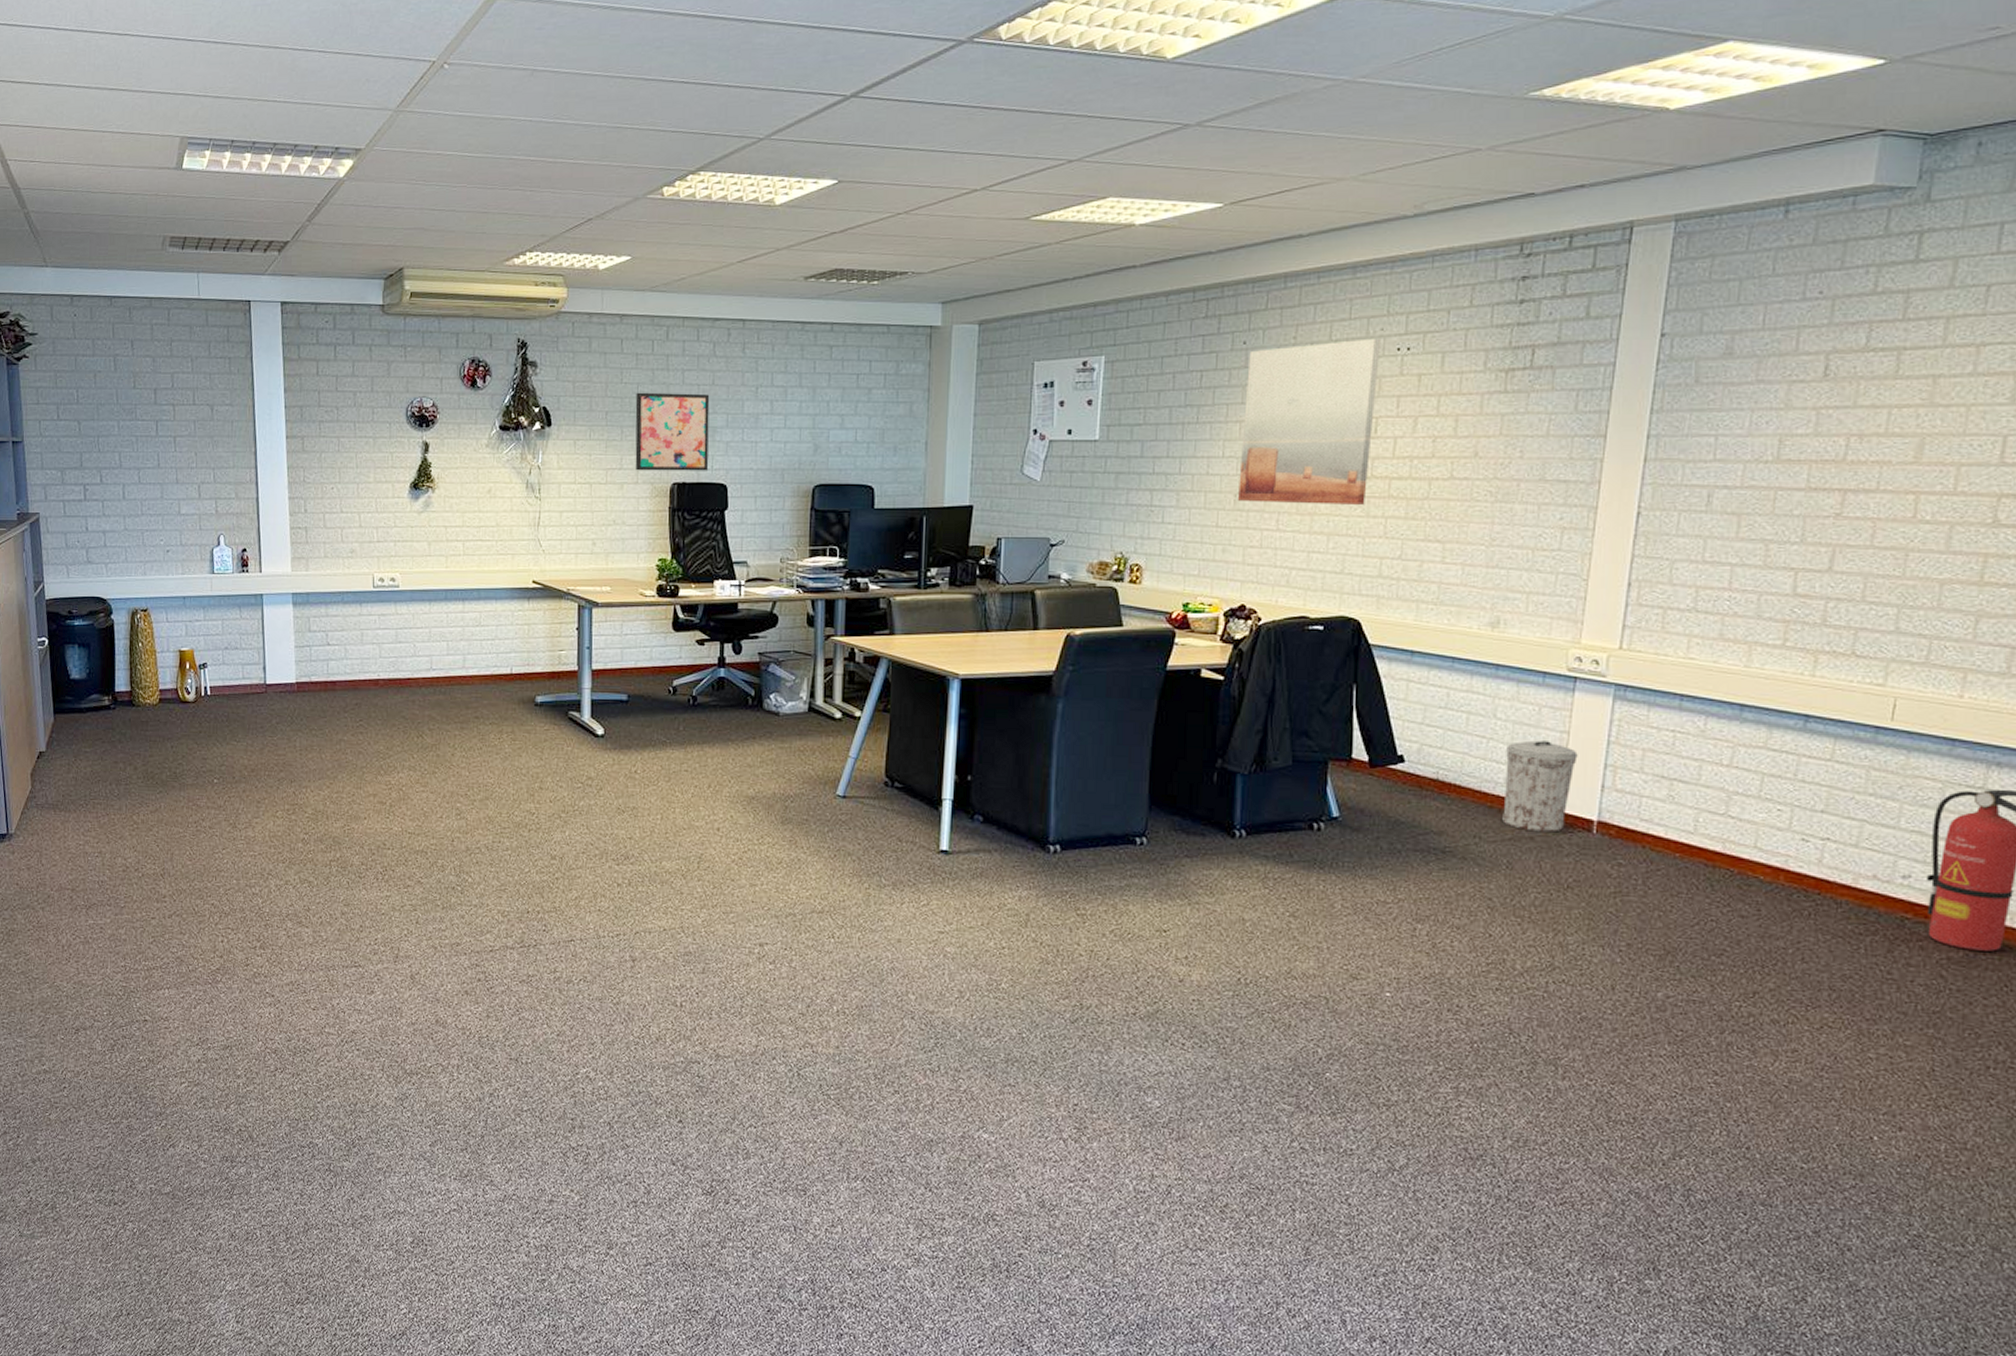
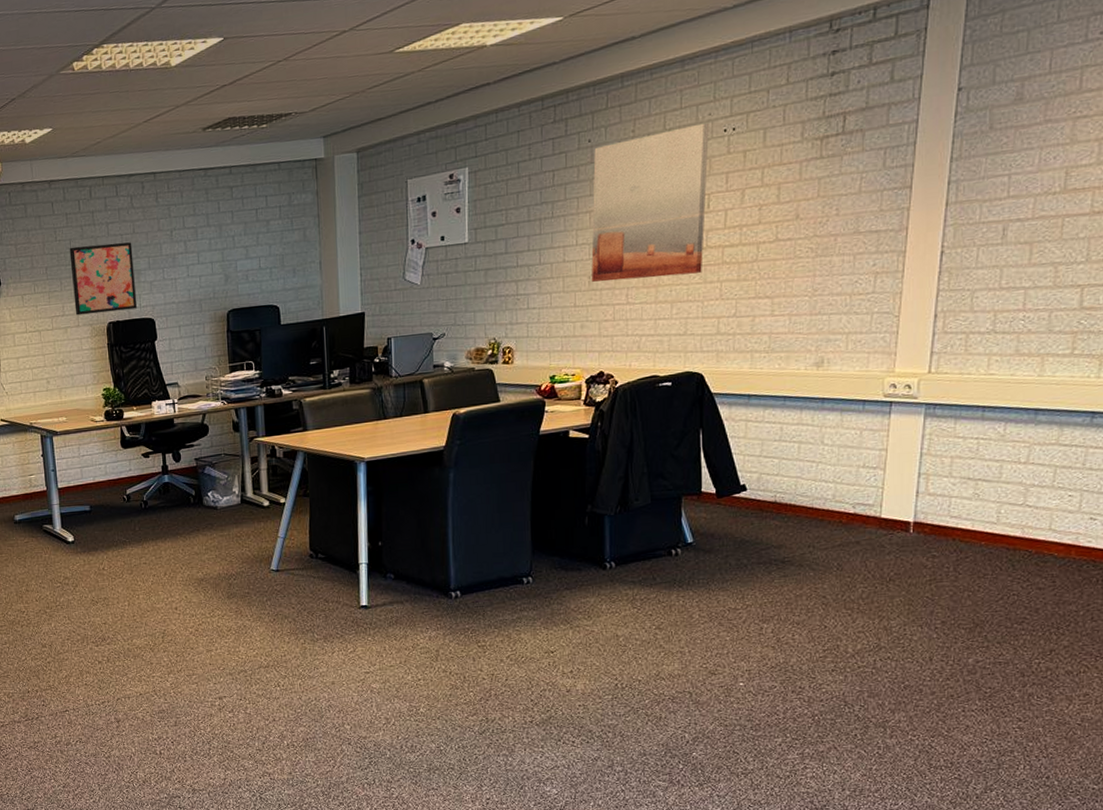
trash can: present [1502,740,1578,833] -> none [832,459,895,537]

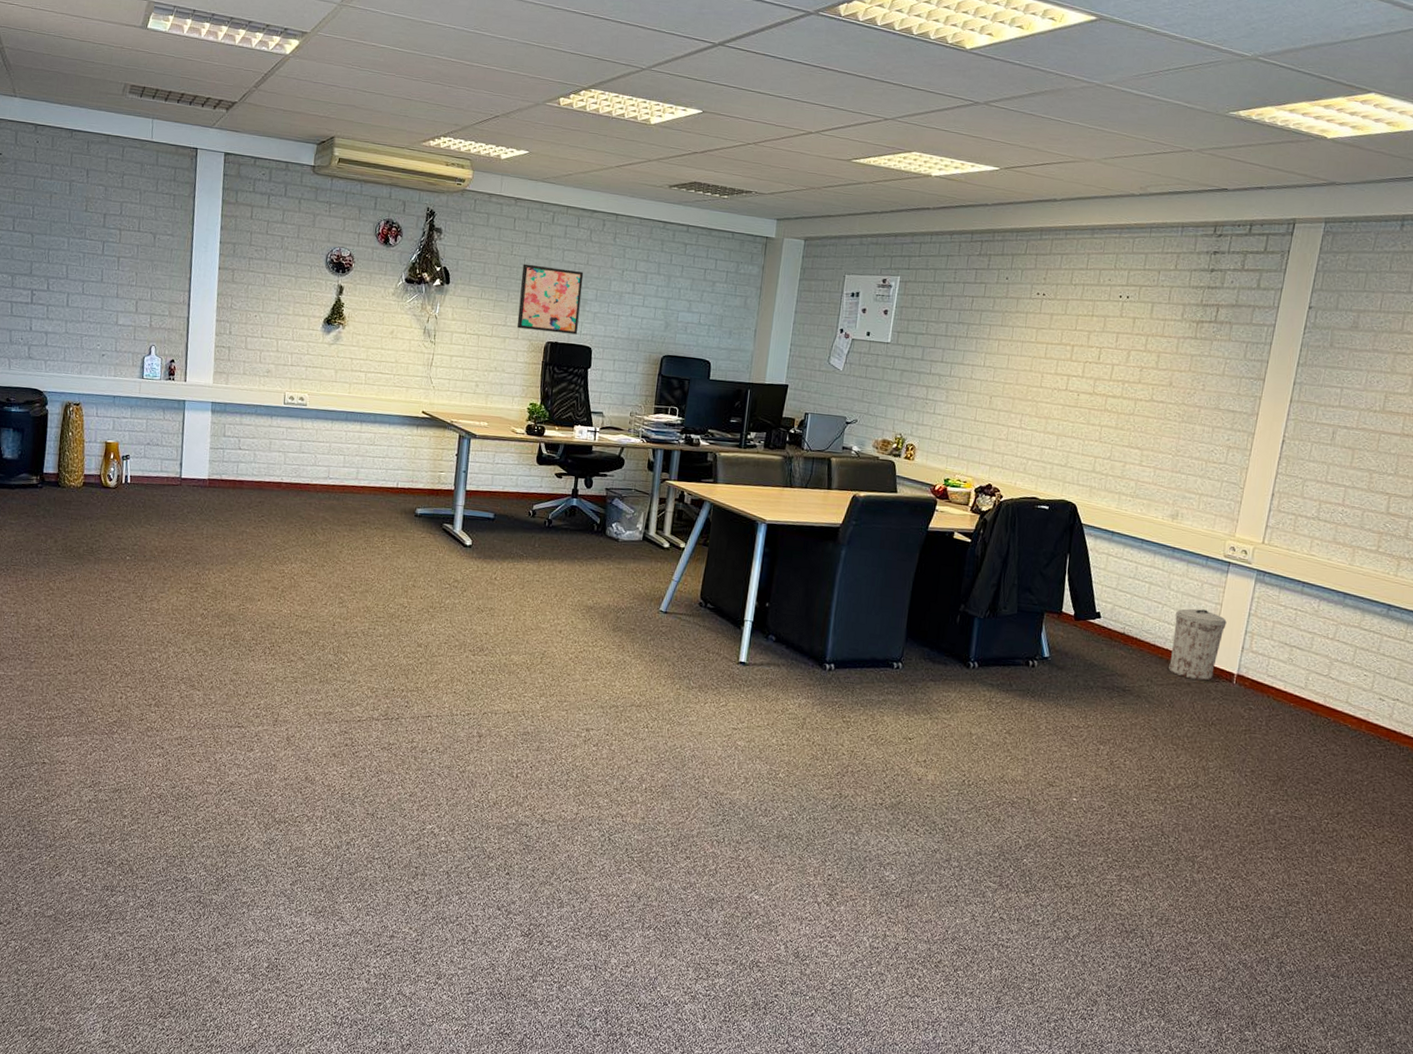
wall art: present [591,122,710,282] -> none [992,285,1109,414]
trash can: none [832,459,895,537] -> present [1169,608,1227,681]

